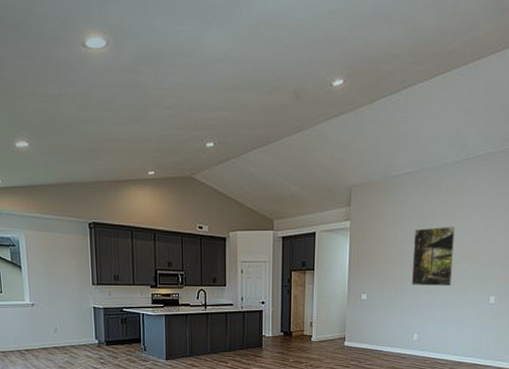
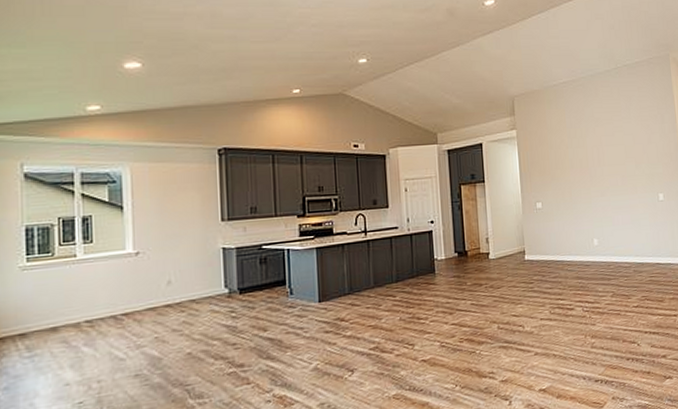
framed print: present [411,226,456,286] -> none [579,129,622,190]

